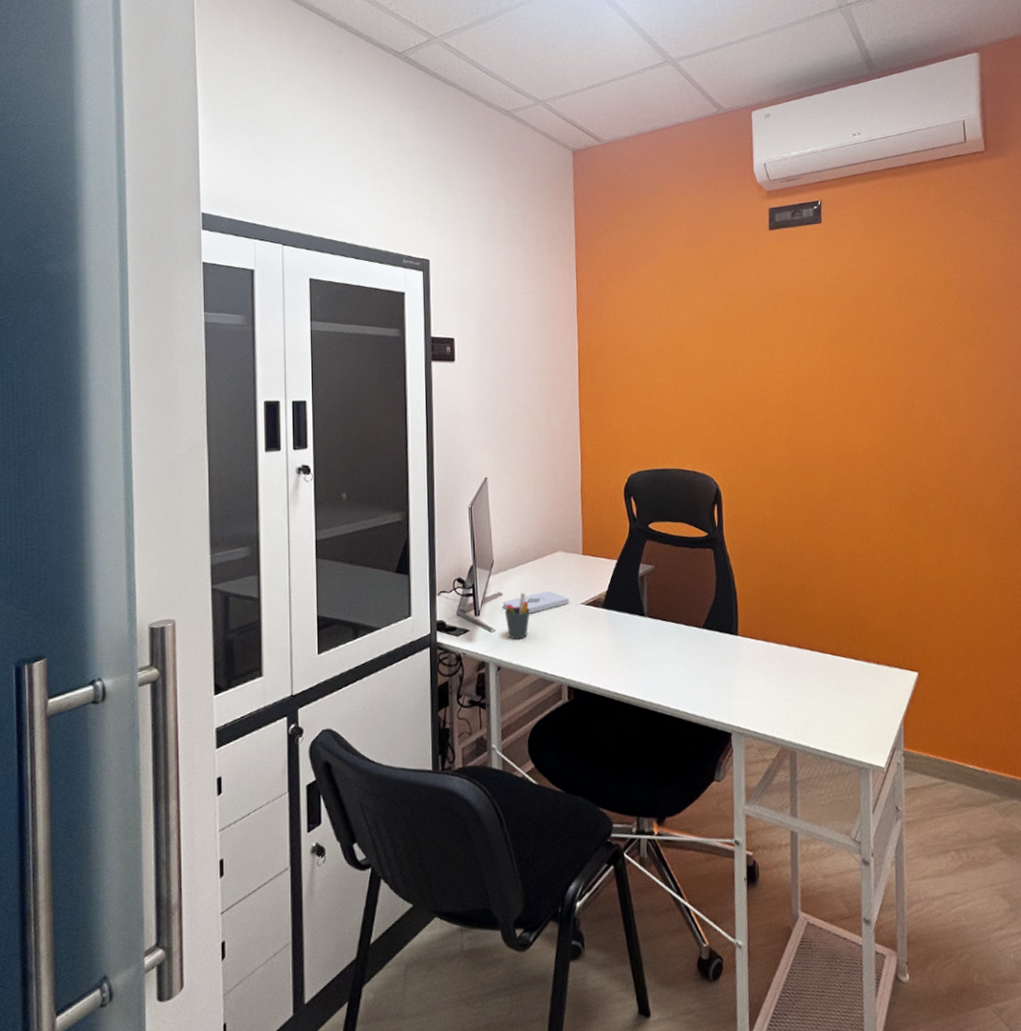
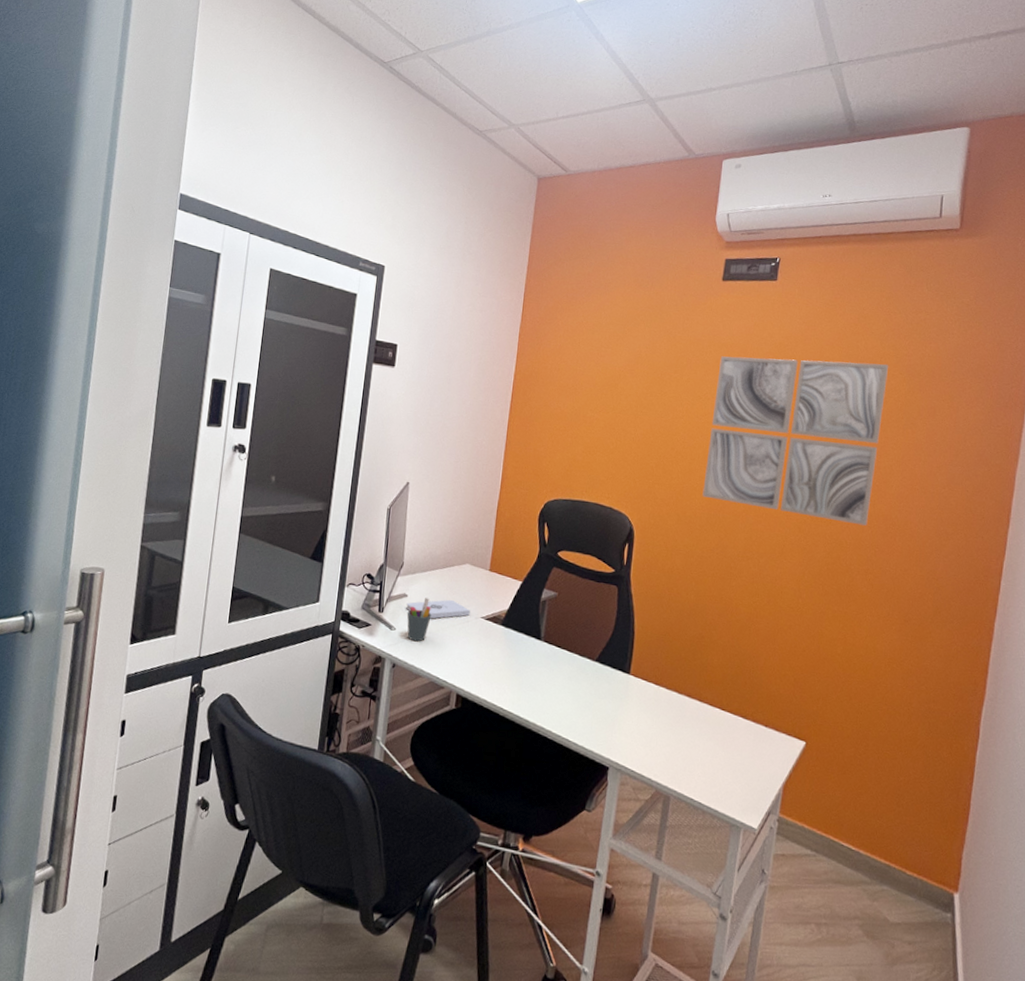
wall art: none [779,290,943,451] -> present [702,356,889,526]

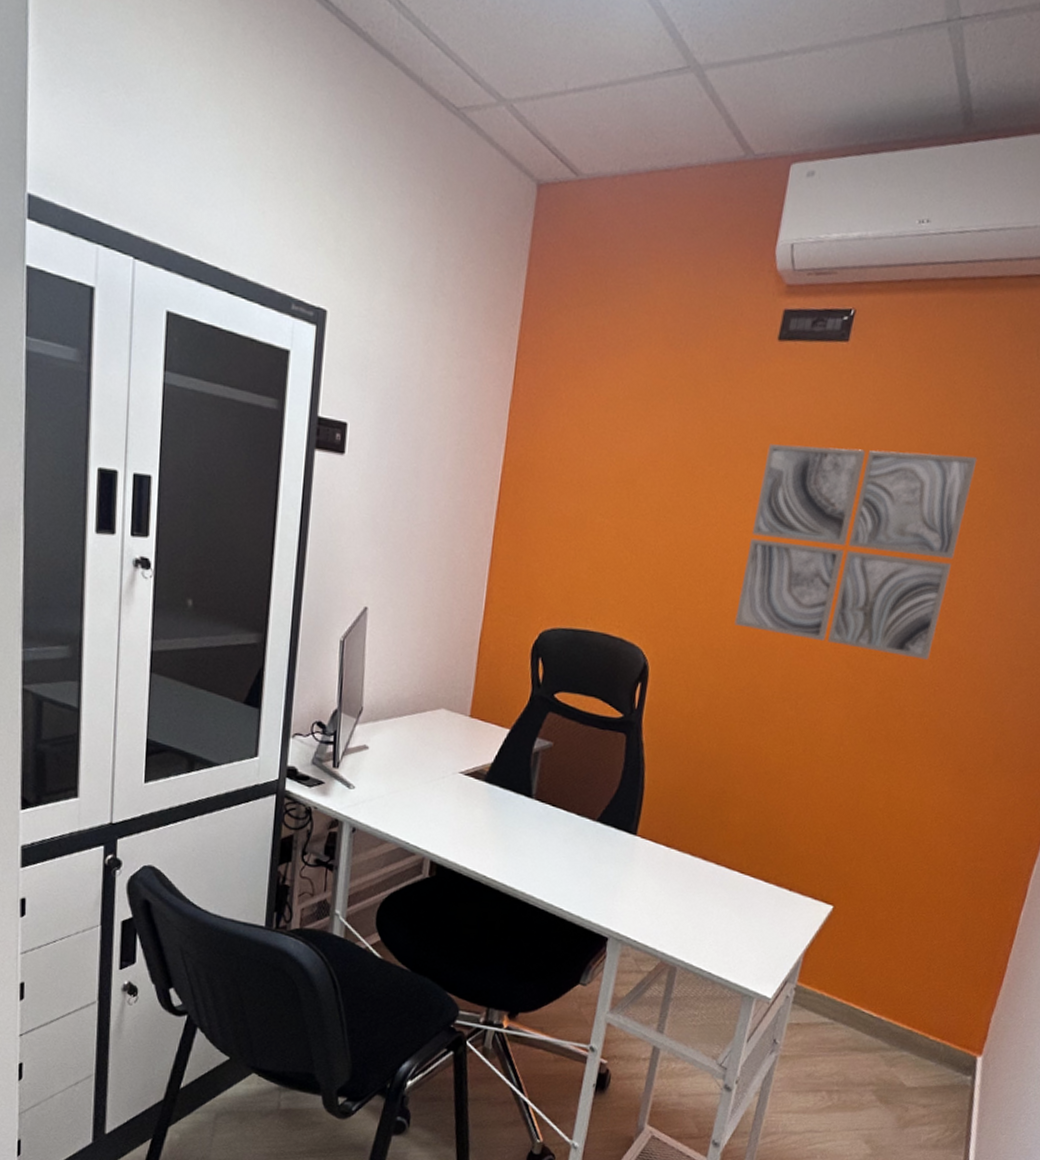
notepad: present [406,599,470,619] -> none [367,751,446,775]
pen holder: present [407,598,432,642] -> none [368,750,399,802]

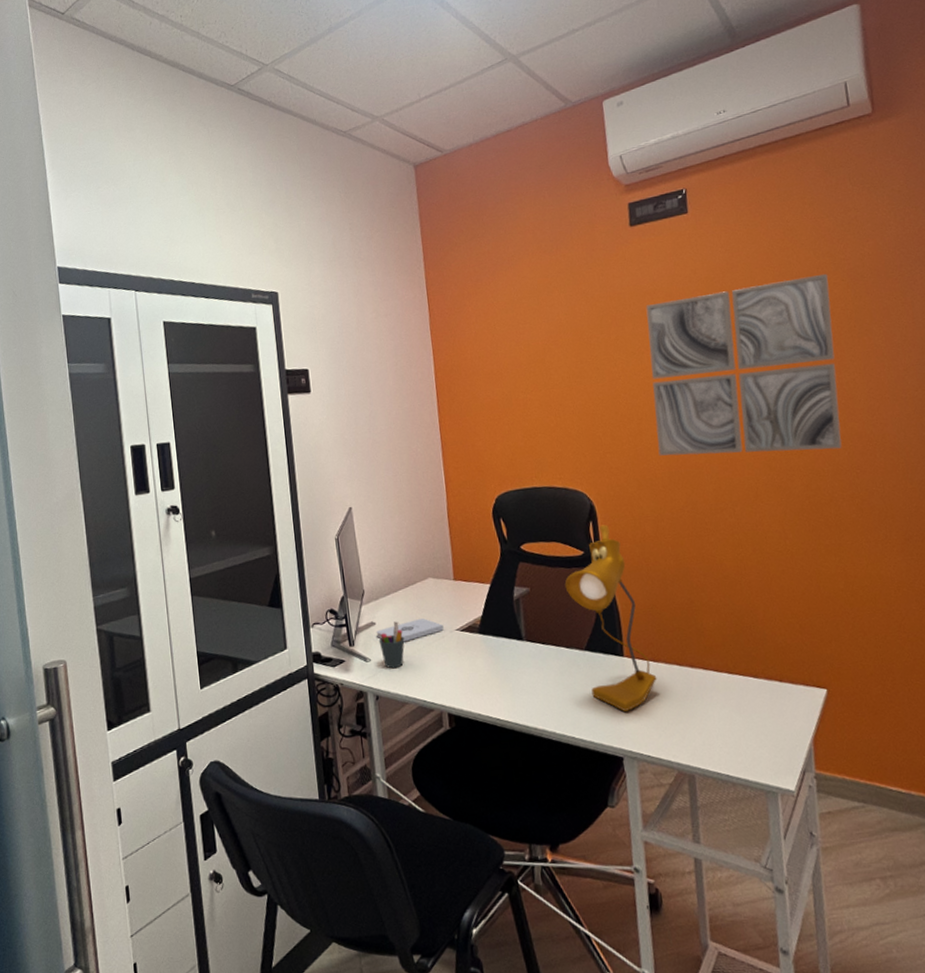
notepad: none [367,751,446,775] -> present [376,618,444,642]
pen holder: none [368,750,399,802] -> present [378,621,405,669]
desk lamp: none [592,689,666,892] -> present [564,524,657,711]

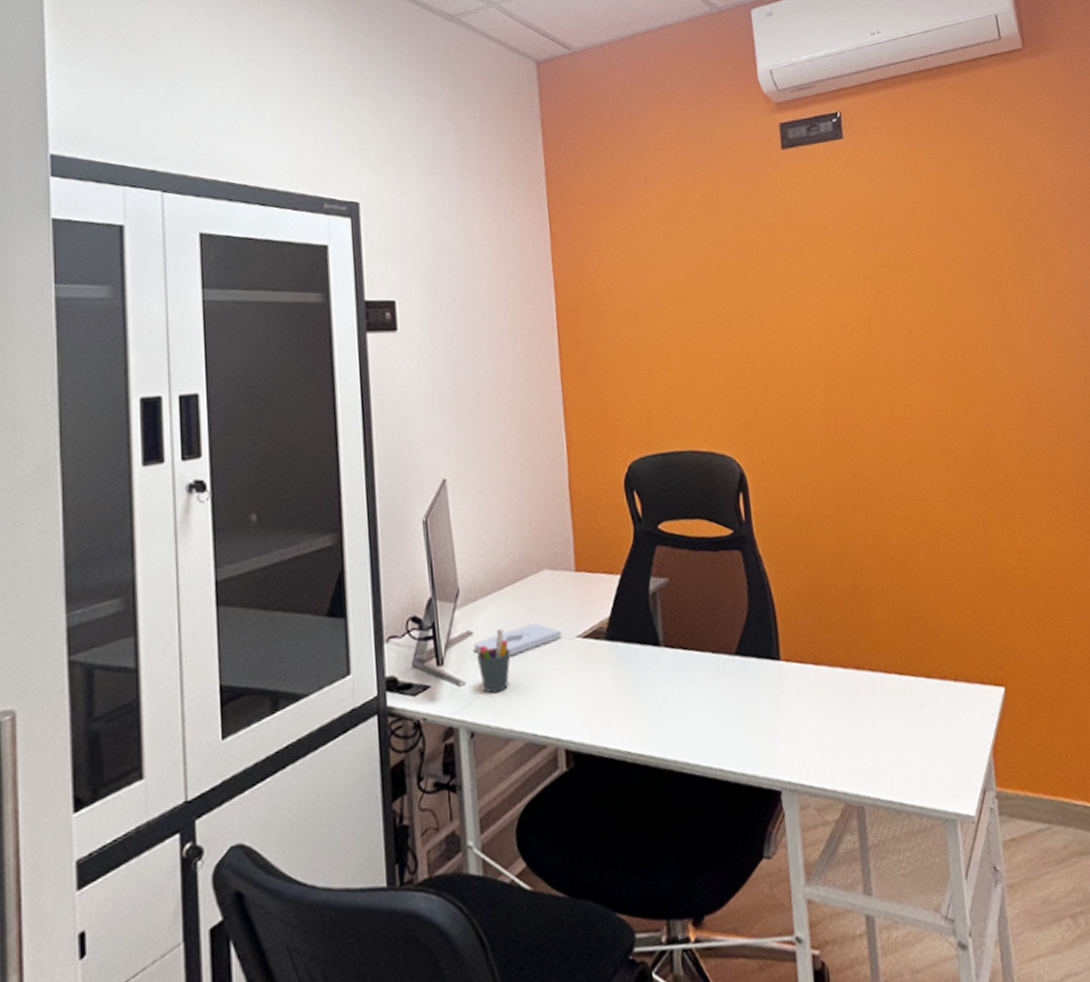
desk lamp: present [564,524,657,711] -> none [710,496,819,731]
wall art: present [646,273,842,456] -> none [800,212,1009,413]

